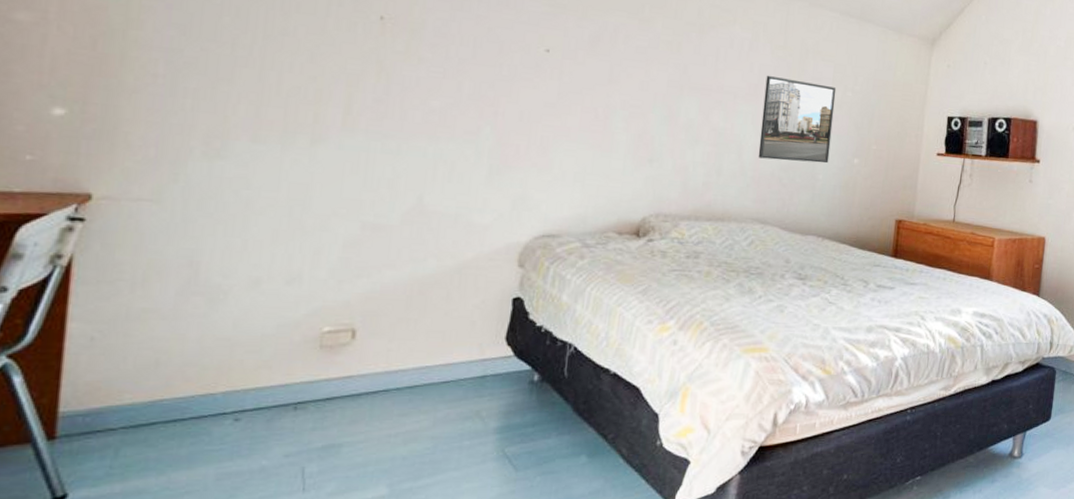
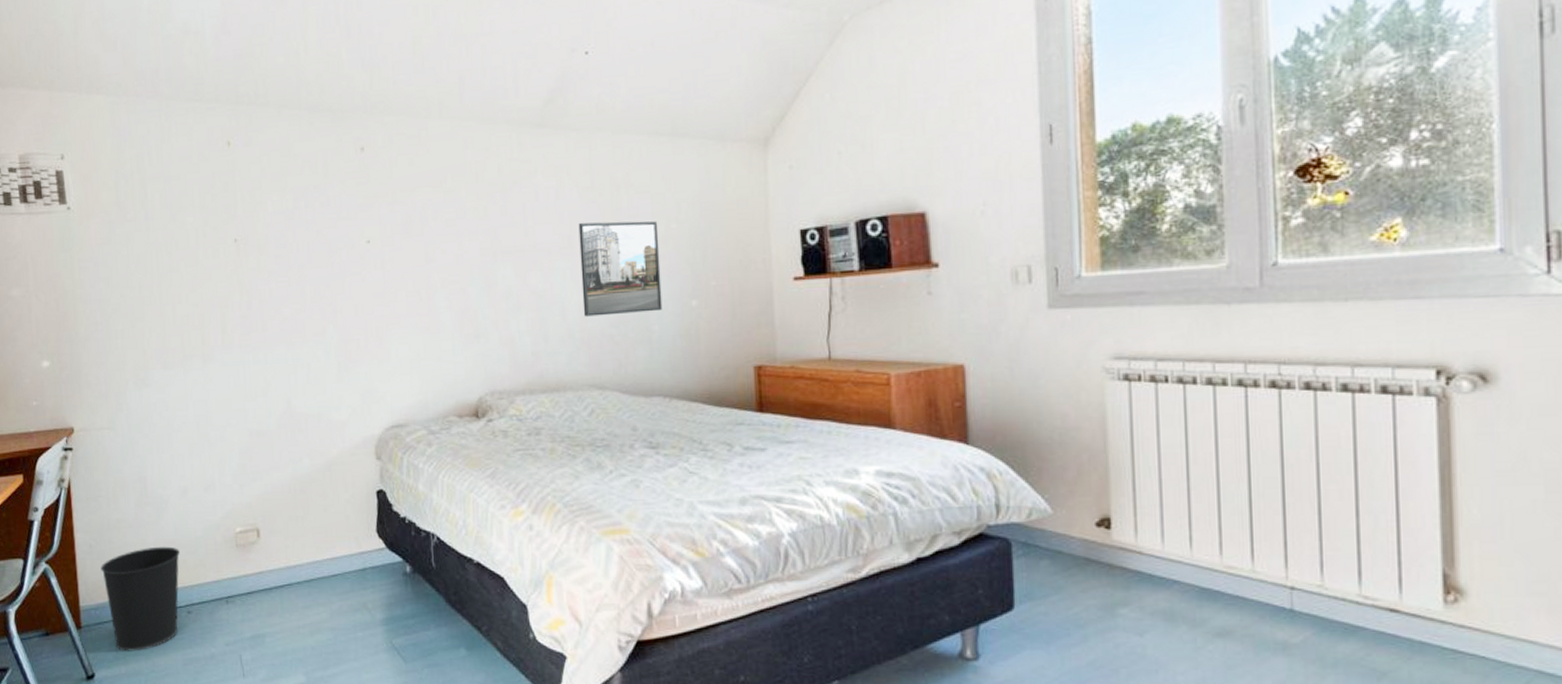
wastebasket: none [103,343,235,466] -> present [100,546,180,652]

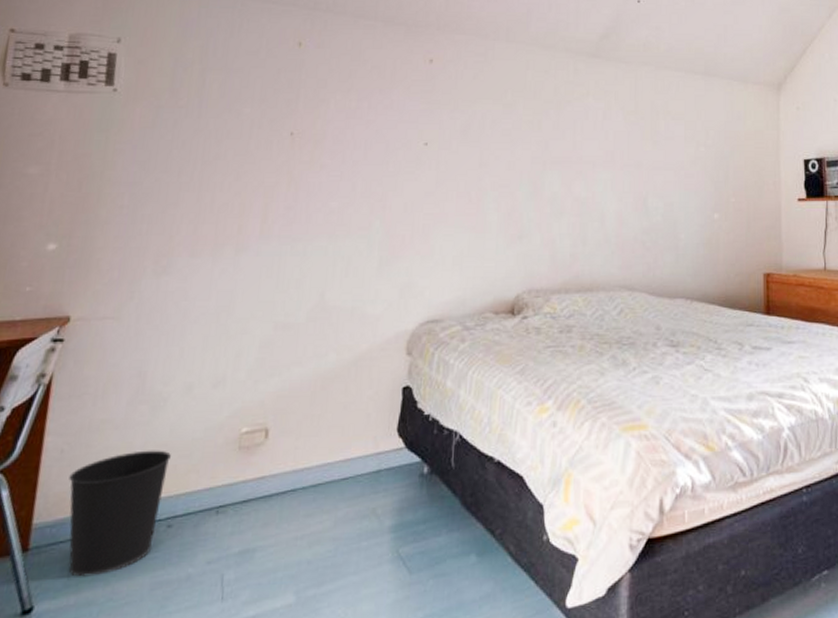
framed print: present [578,221,663,317] -> none [620,140,689,224]

